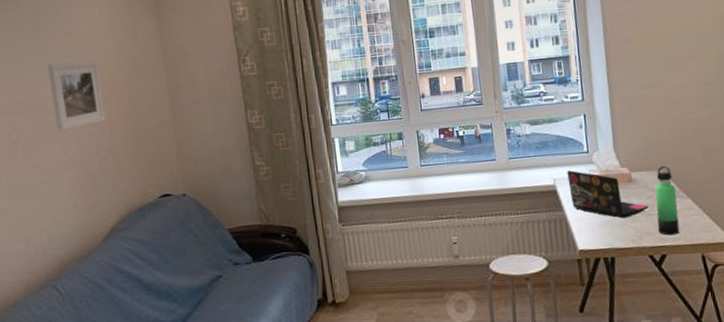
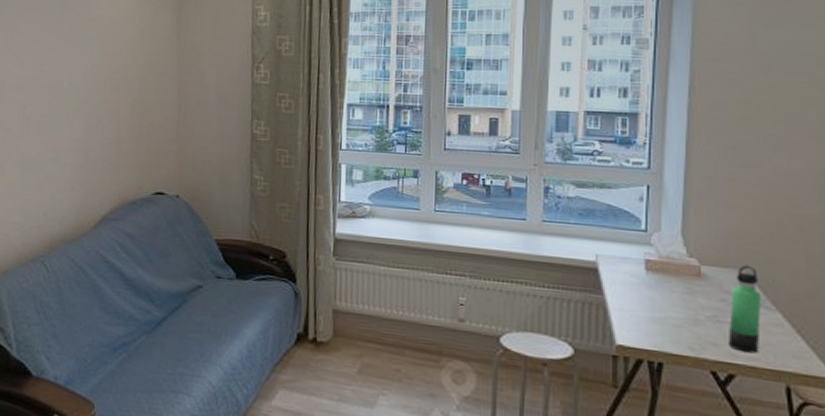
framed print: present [48,60,106,132] -> none [68,46,115,113]
laptop: present [567,170,649,219] -> none [614,248,720,320]

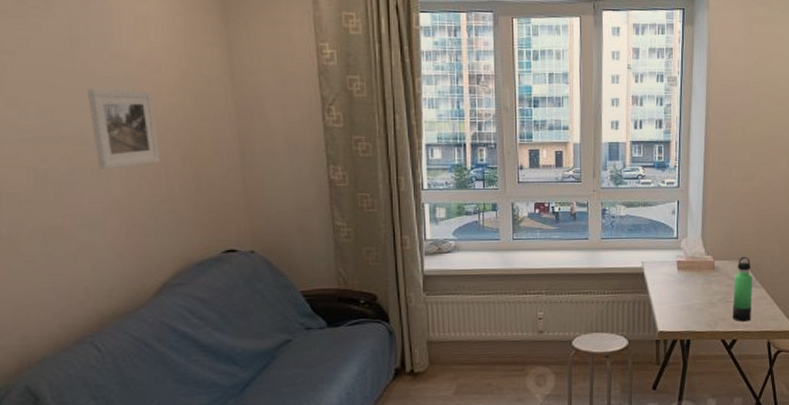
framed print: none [68,46,115,113] -> present [88,89,161,169]

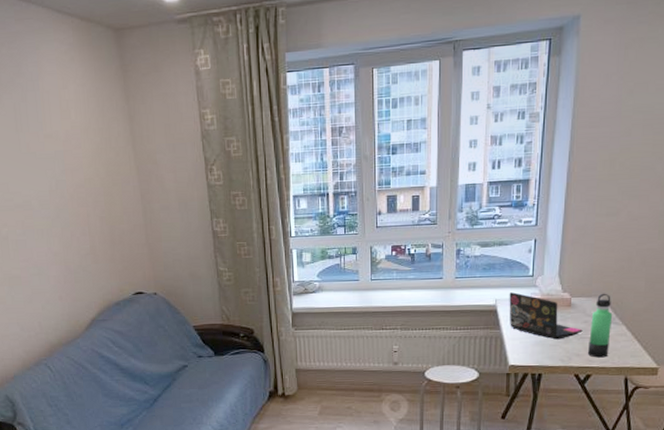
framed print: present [88,89,161,169] -> none [30,163,85,230]
laptop: none [655,255,727,304] -> present [509,292,583,340]

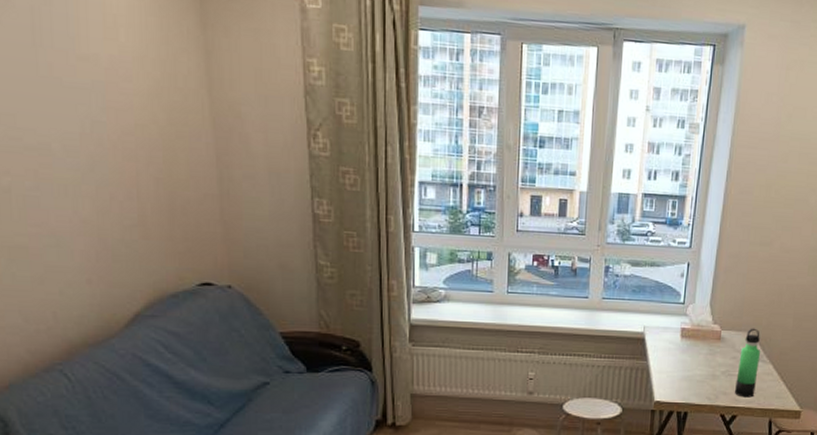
laptop: present [509,292,583,340] -> none [657,320,731,375]

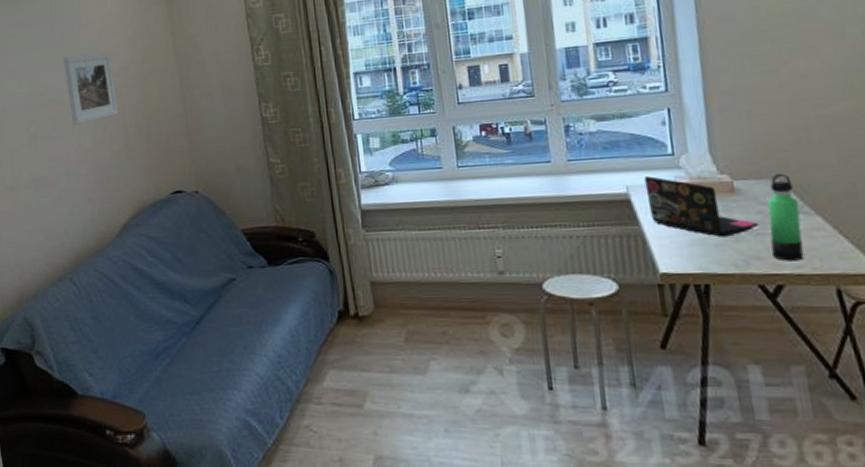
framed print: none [53,95,133,187] -> present [63,52,119,125]
laptop: none [657,320,731,375] -> present [644,176,759,237]

